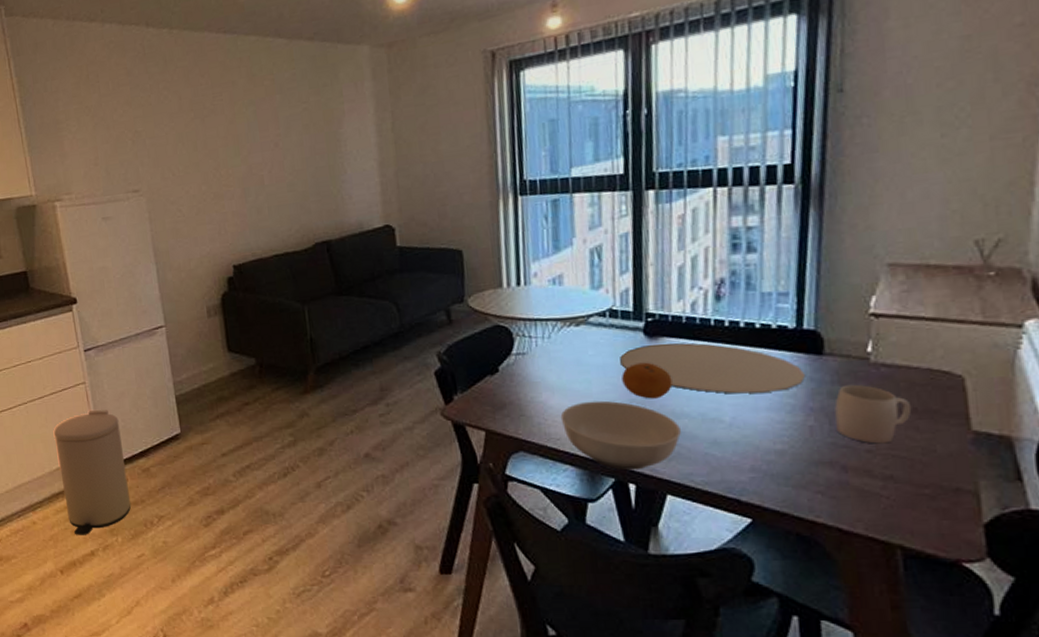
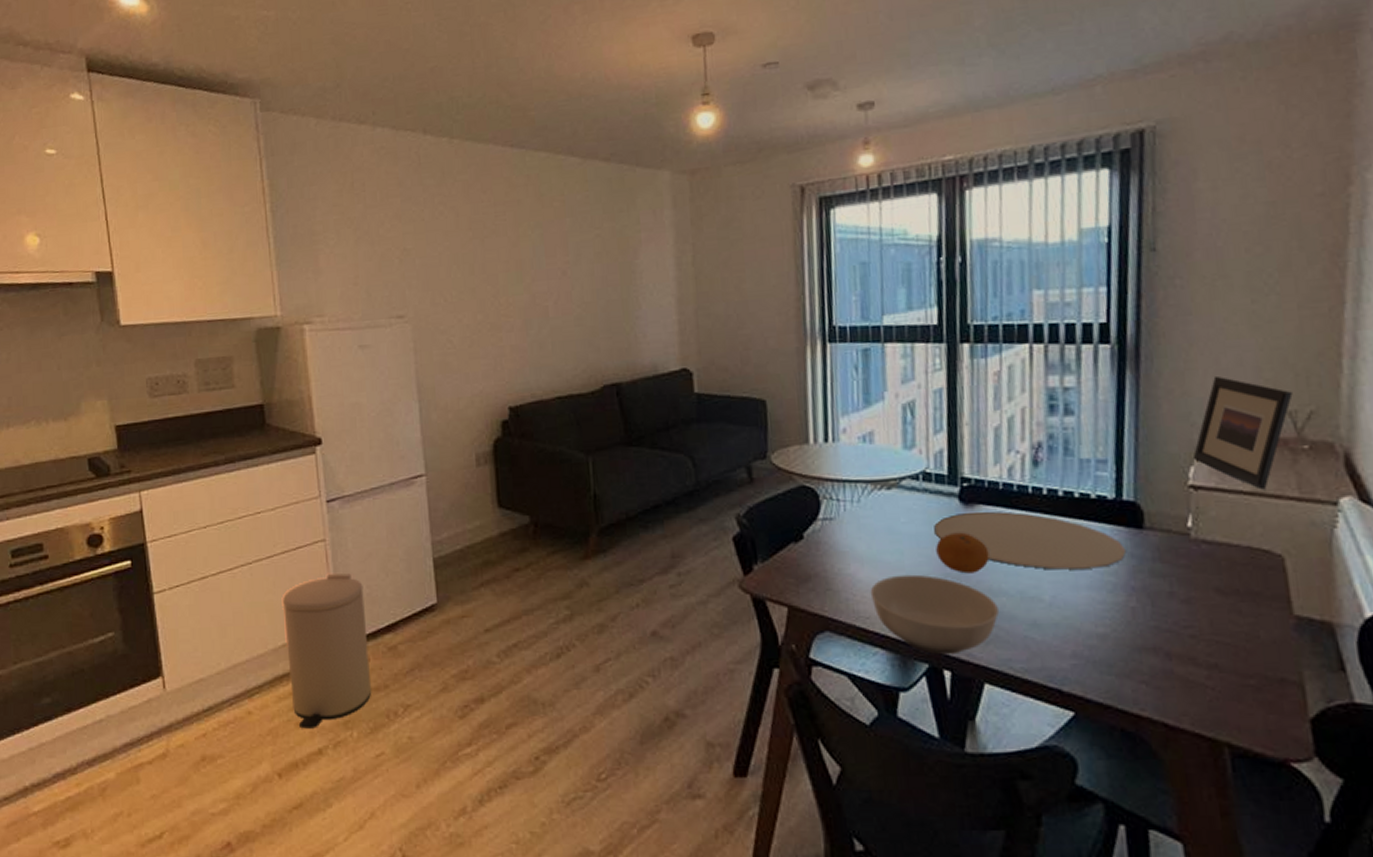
mug: present [834,384,912,444] -> none [1156,562,1234,629]
picture frame: none [874,209,981,316] -> present [1192,375,1293,490]

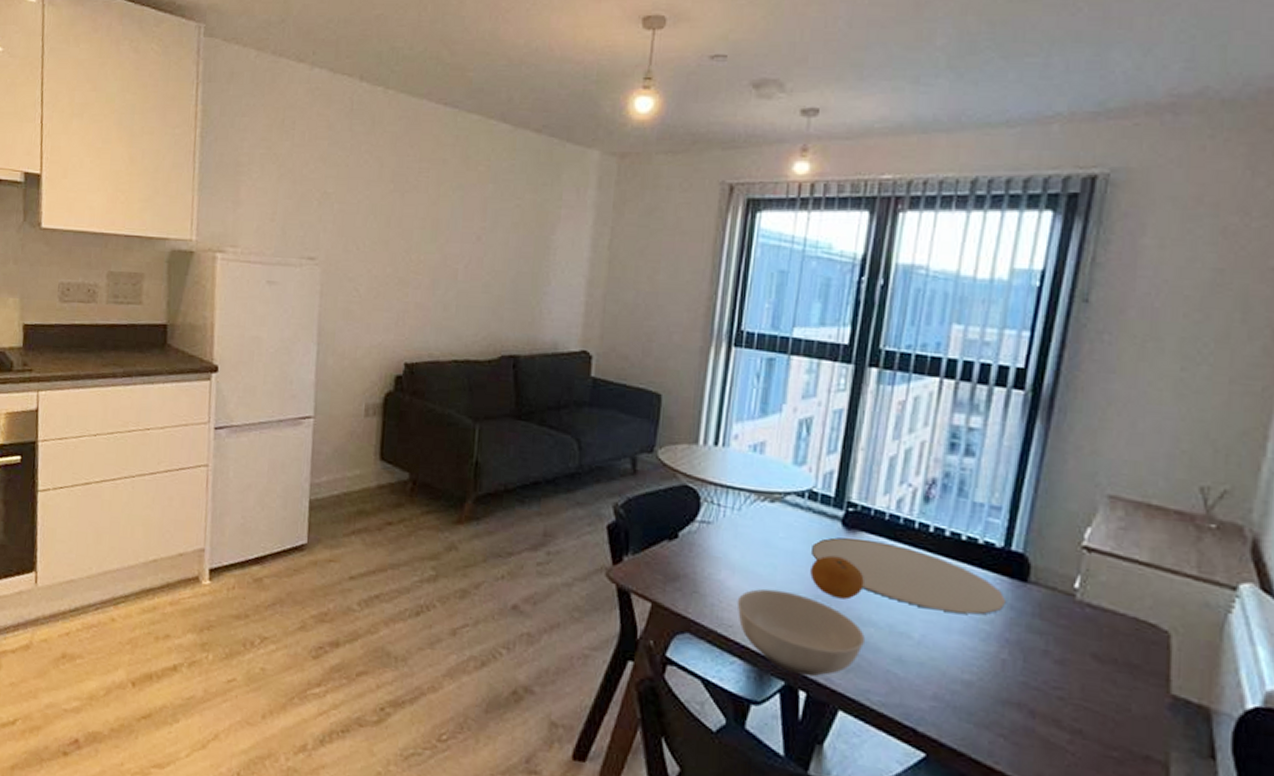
pedal bin: present [283,573,372,729] -> none [155,499,238,645]
picture frame: present [1192,375,1293,490] -> none [1091,439,1208,563]

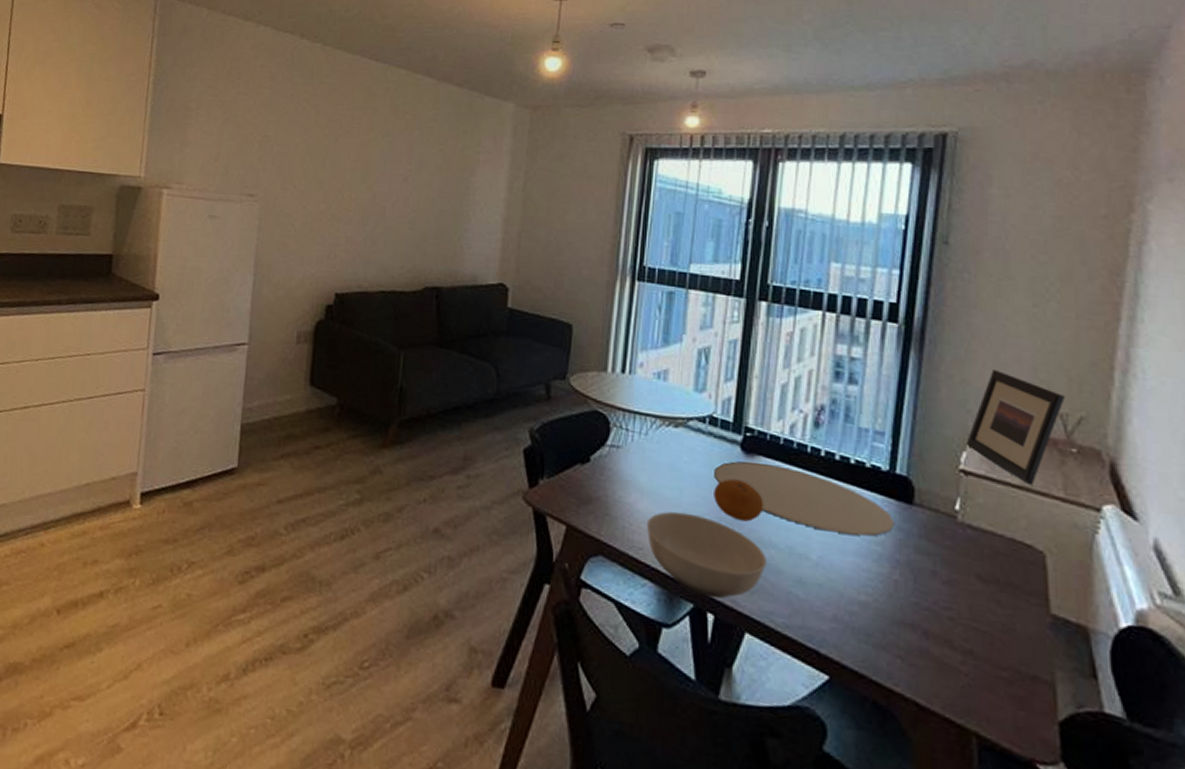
picture frame: none [1091,439,1208,563] -> present [965,368,1065,485]

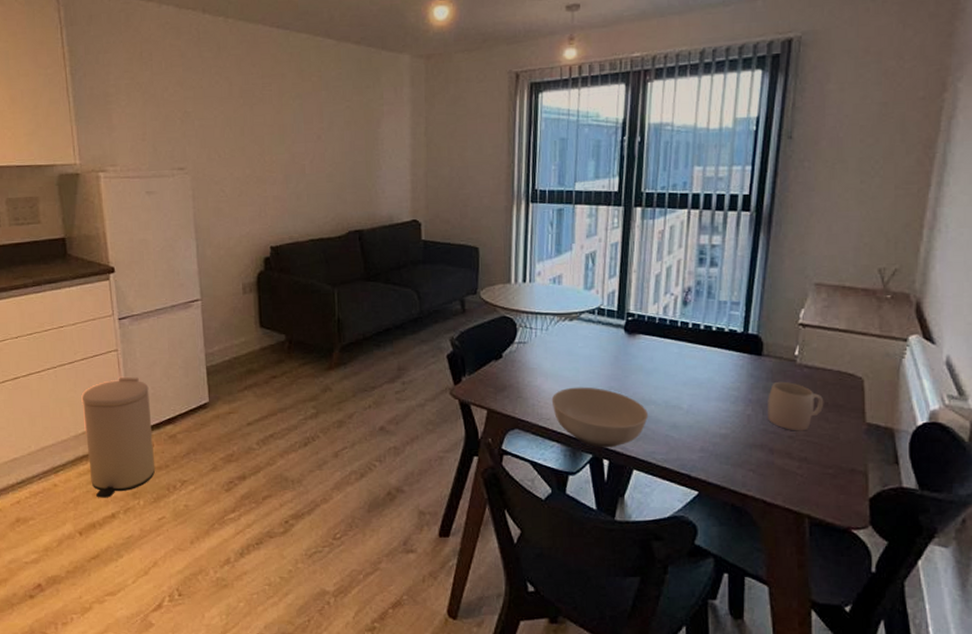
pedal bin: none [84,423,172,571] -> present [82,377,156,498]
placemat: present [714,461,895,536] -> none [604,339,748,386]
fruit: present [714,478,763,522] -> none [604,355,644,387]
mug: none [920,541,995,614] -> present [768,381,824,431]
picture frame: present [965,368,1065,485] -> none [804,239,883,328]

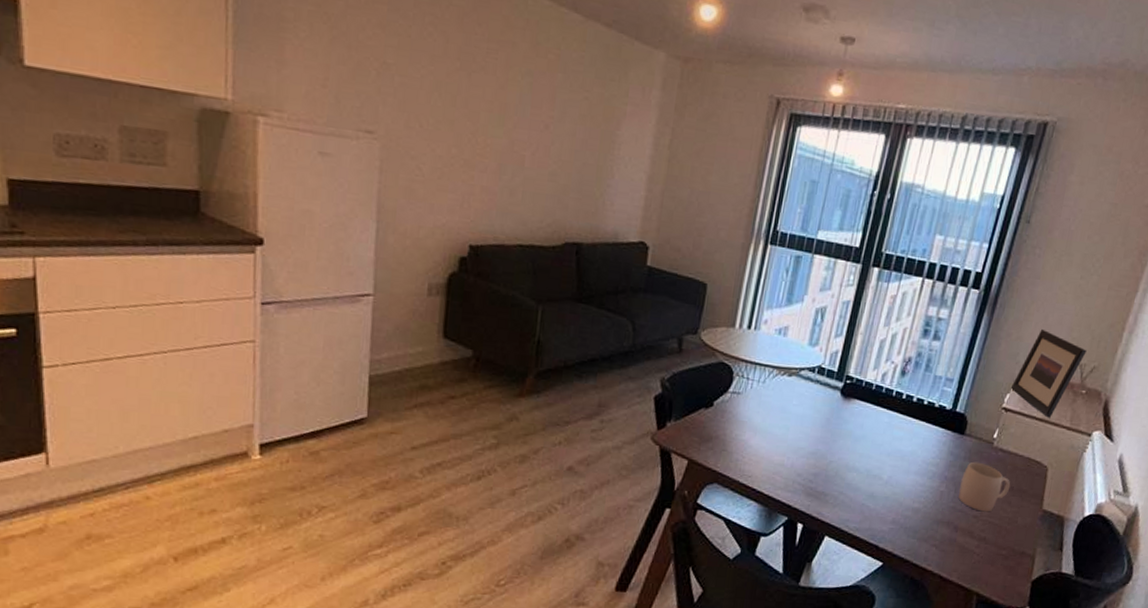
pedal bin: present [82,377,156,498] -> none [197,375,291,519]
bowl: present [551,387,649,448] -> none [756,445,850,512]
picture frame: none [804,239,883,328] -> present [1010,328,1087,418]

